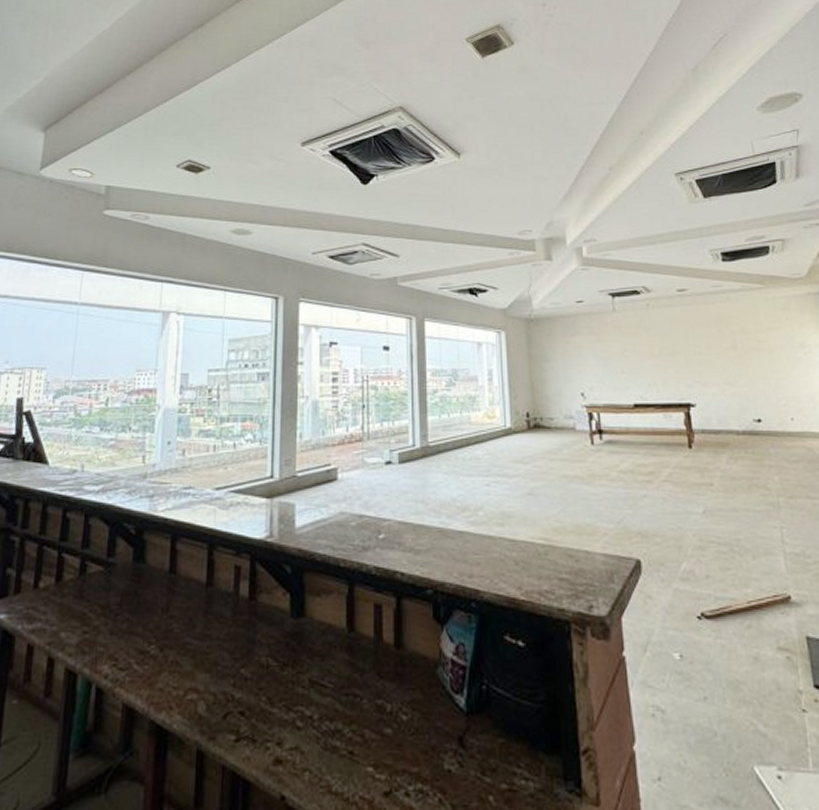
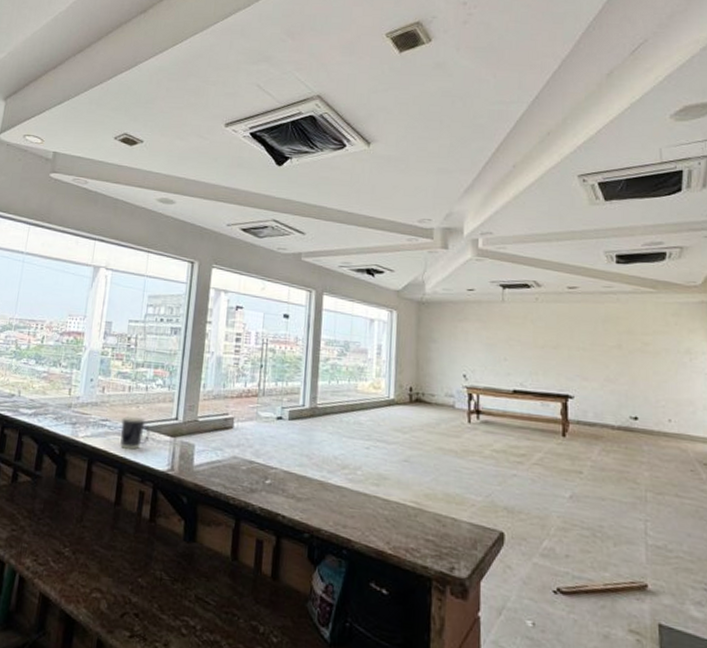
mug: none [206,481,243,518] -> present [120,417,151,450]

